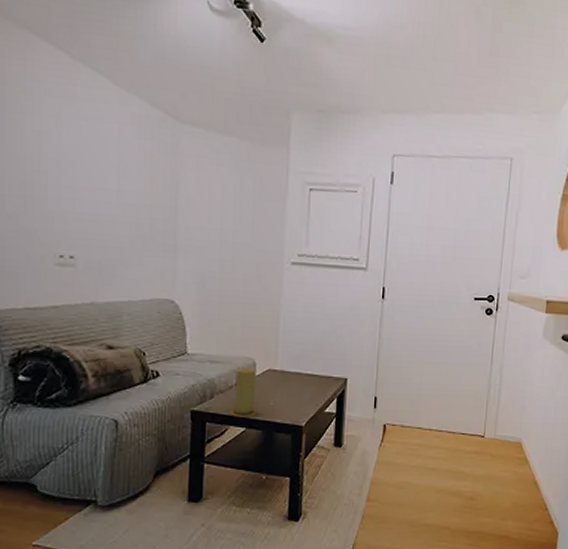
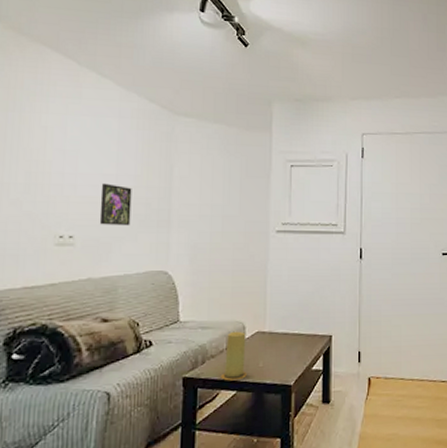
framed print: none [101,199,135,249] -> present [99,183,132,226]

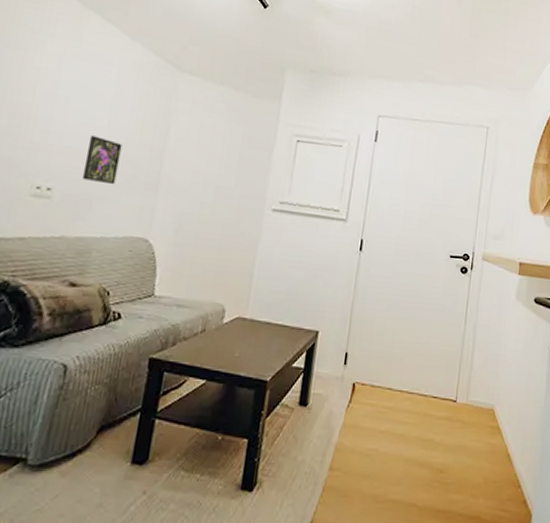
candle: present [220,331,247,381] -> none [191,313,225,369]

